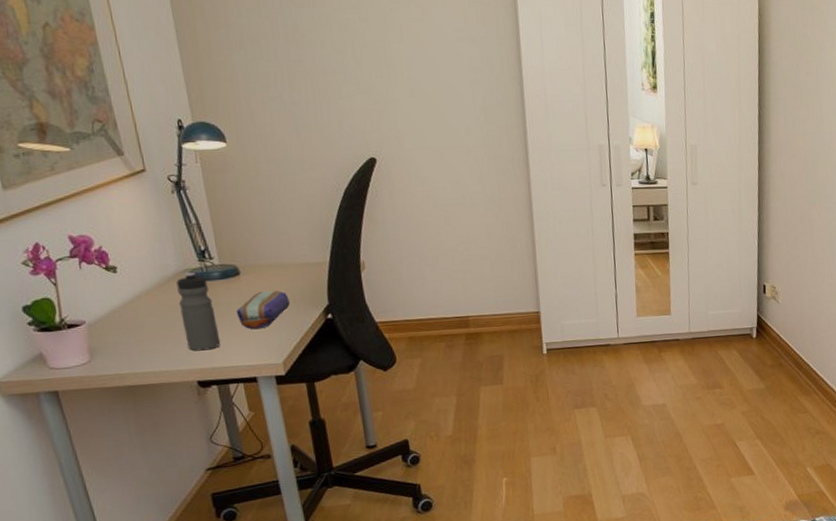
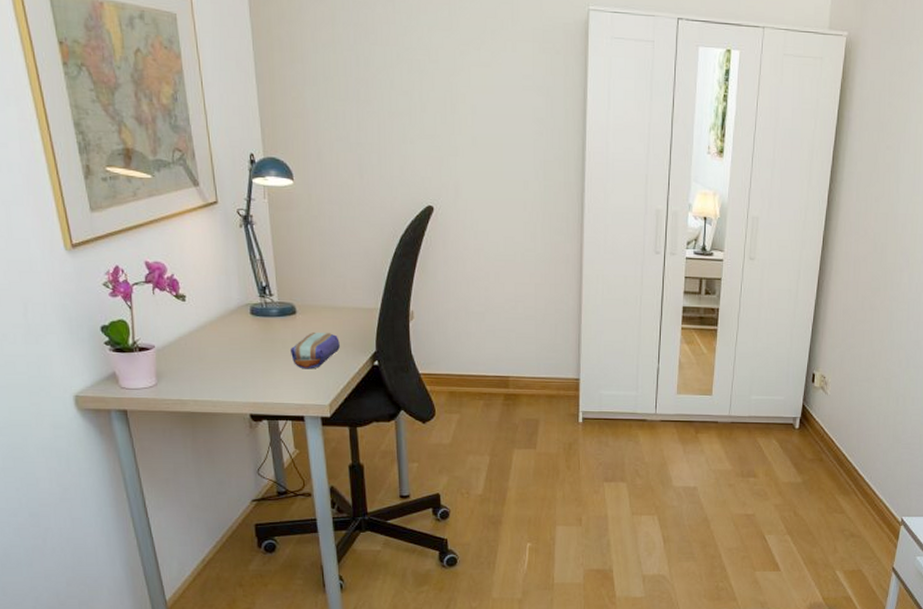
water bottle: present [176,272,221,351] -> none [238,307,274,385]

